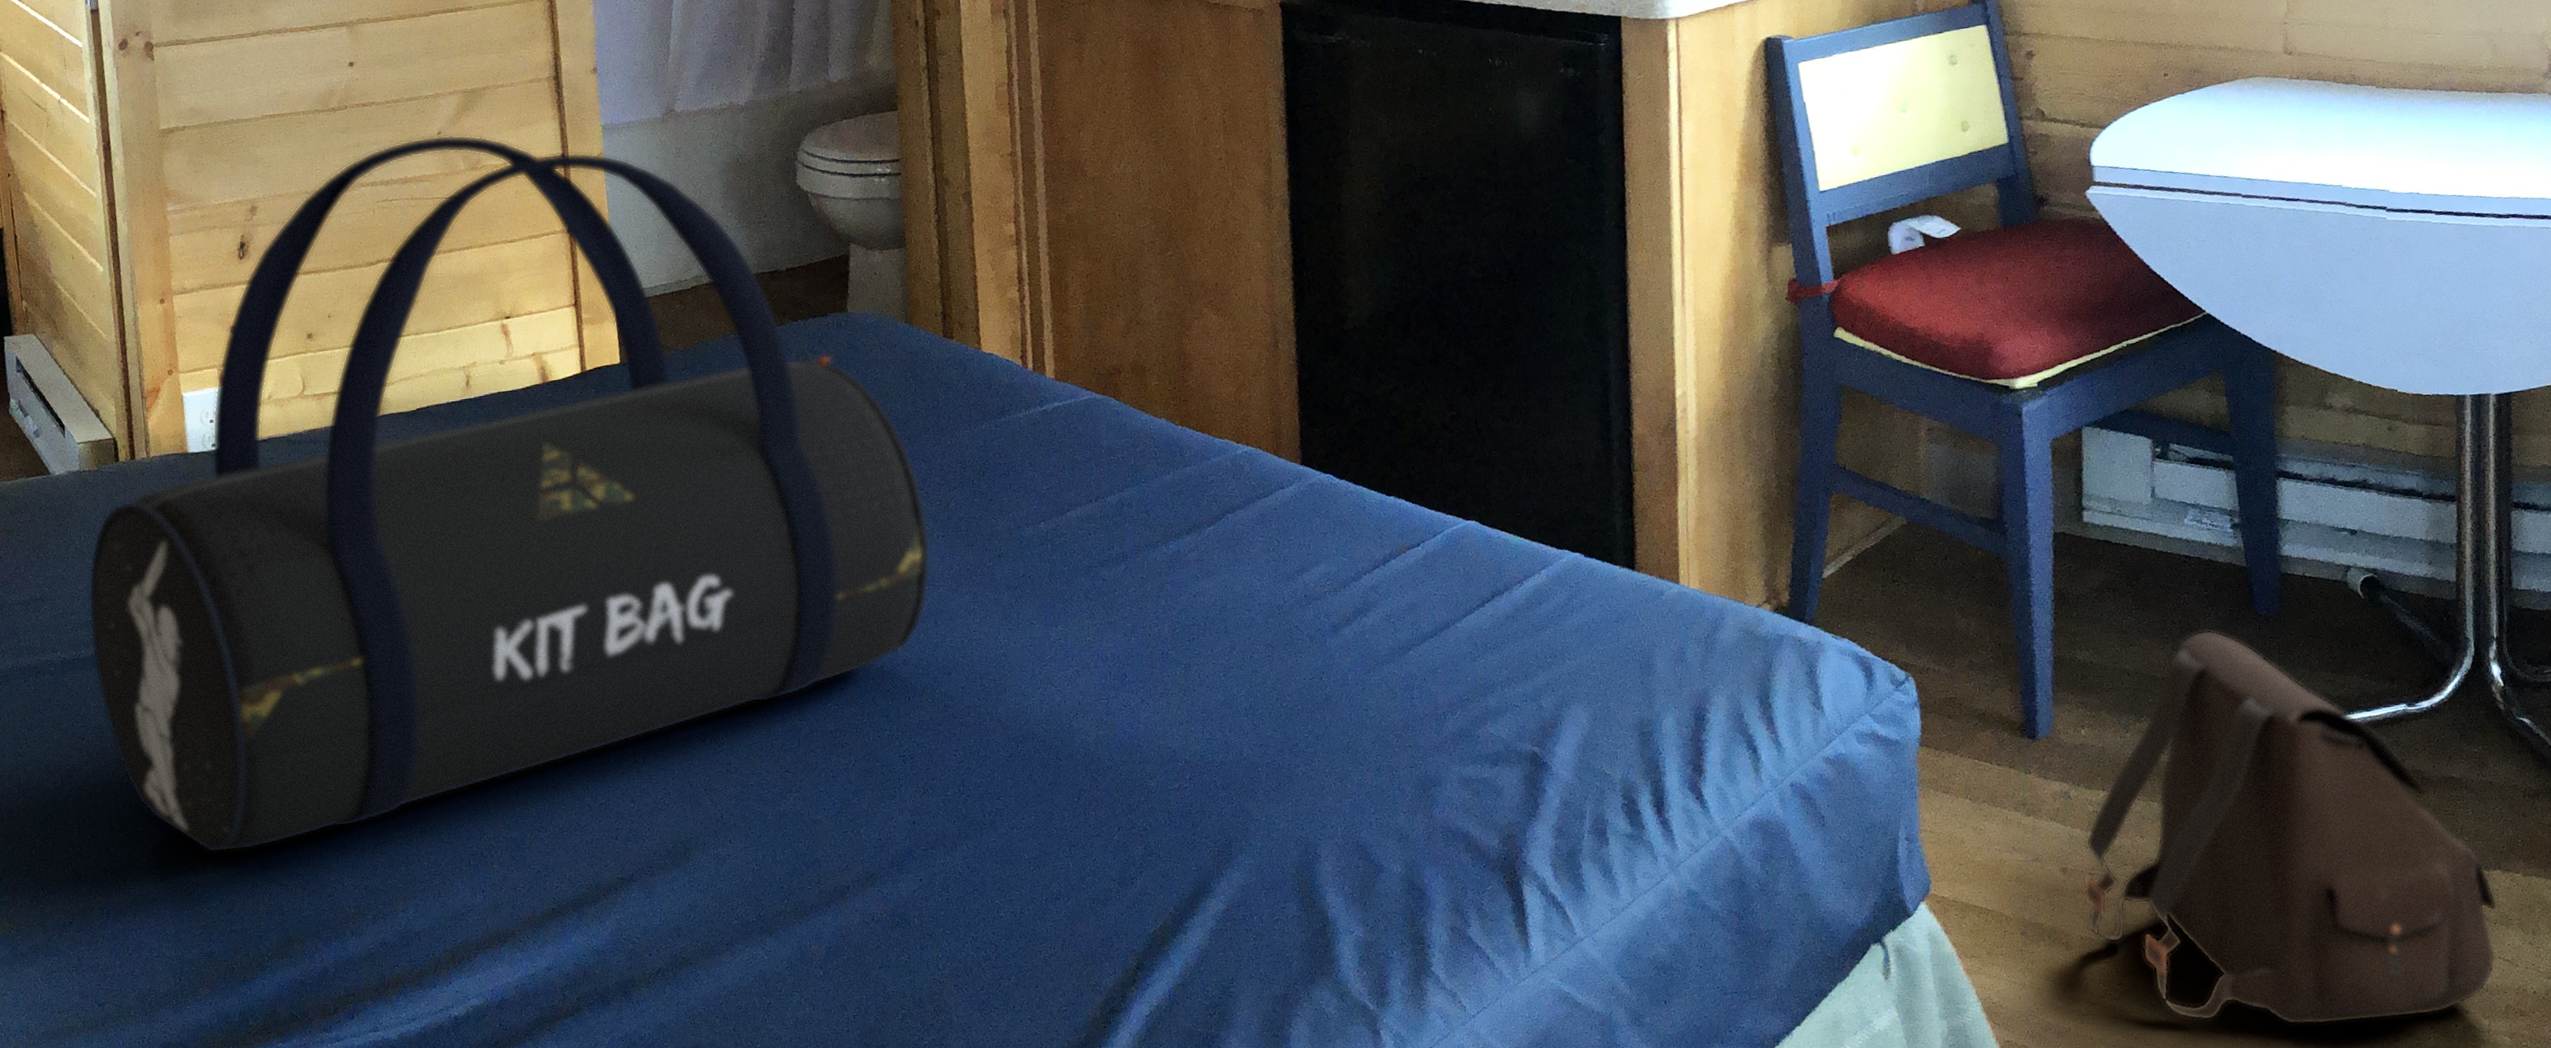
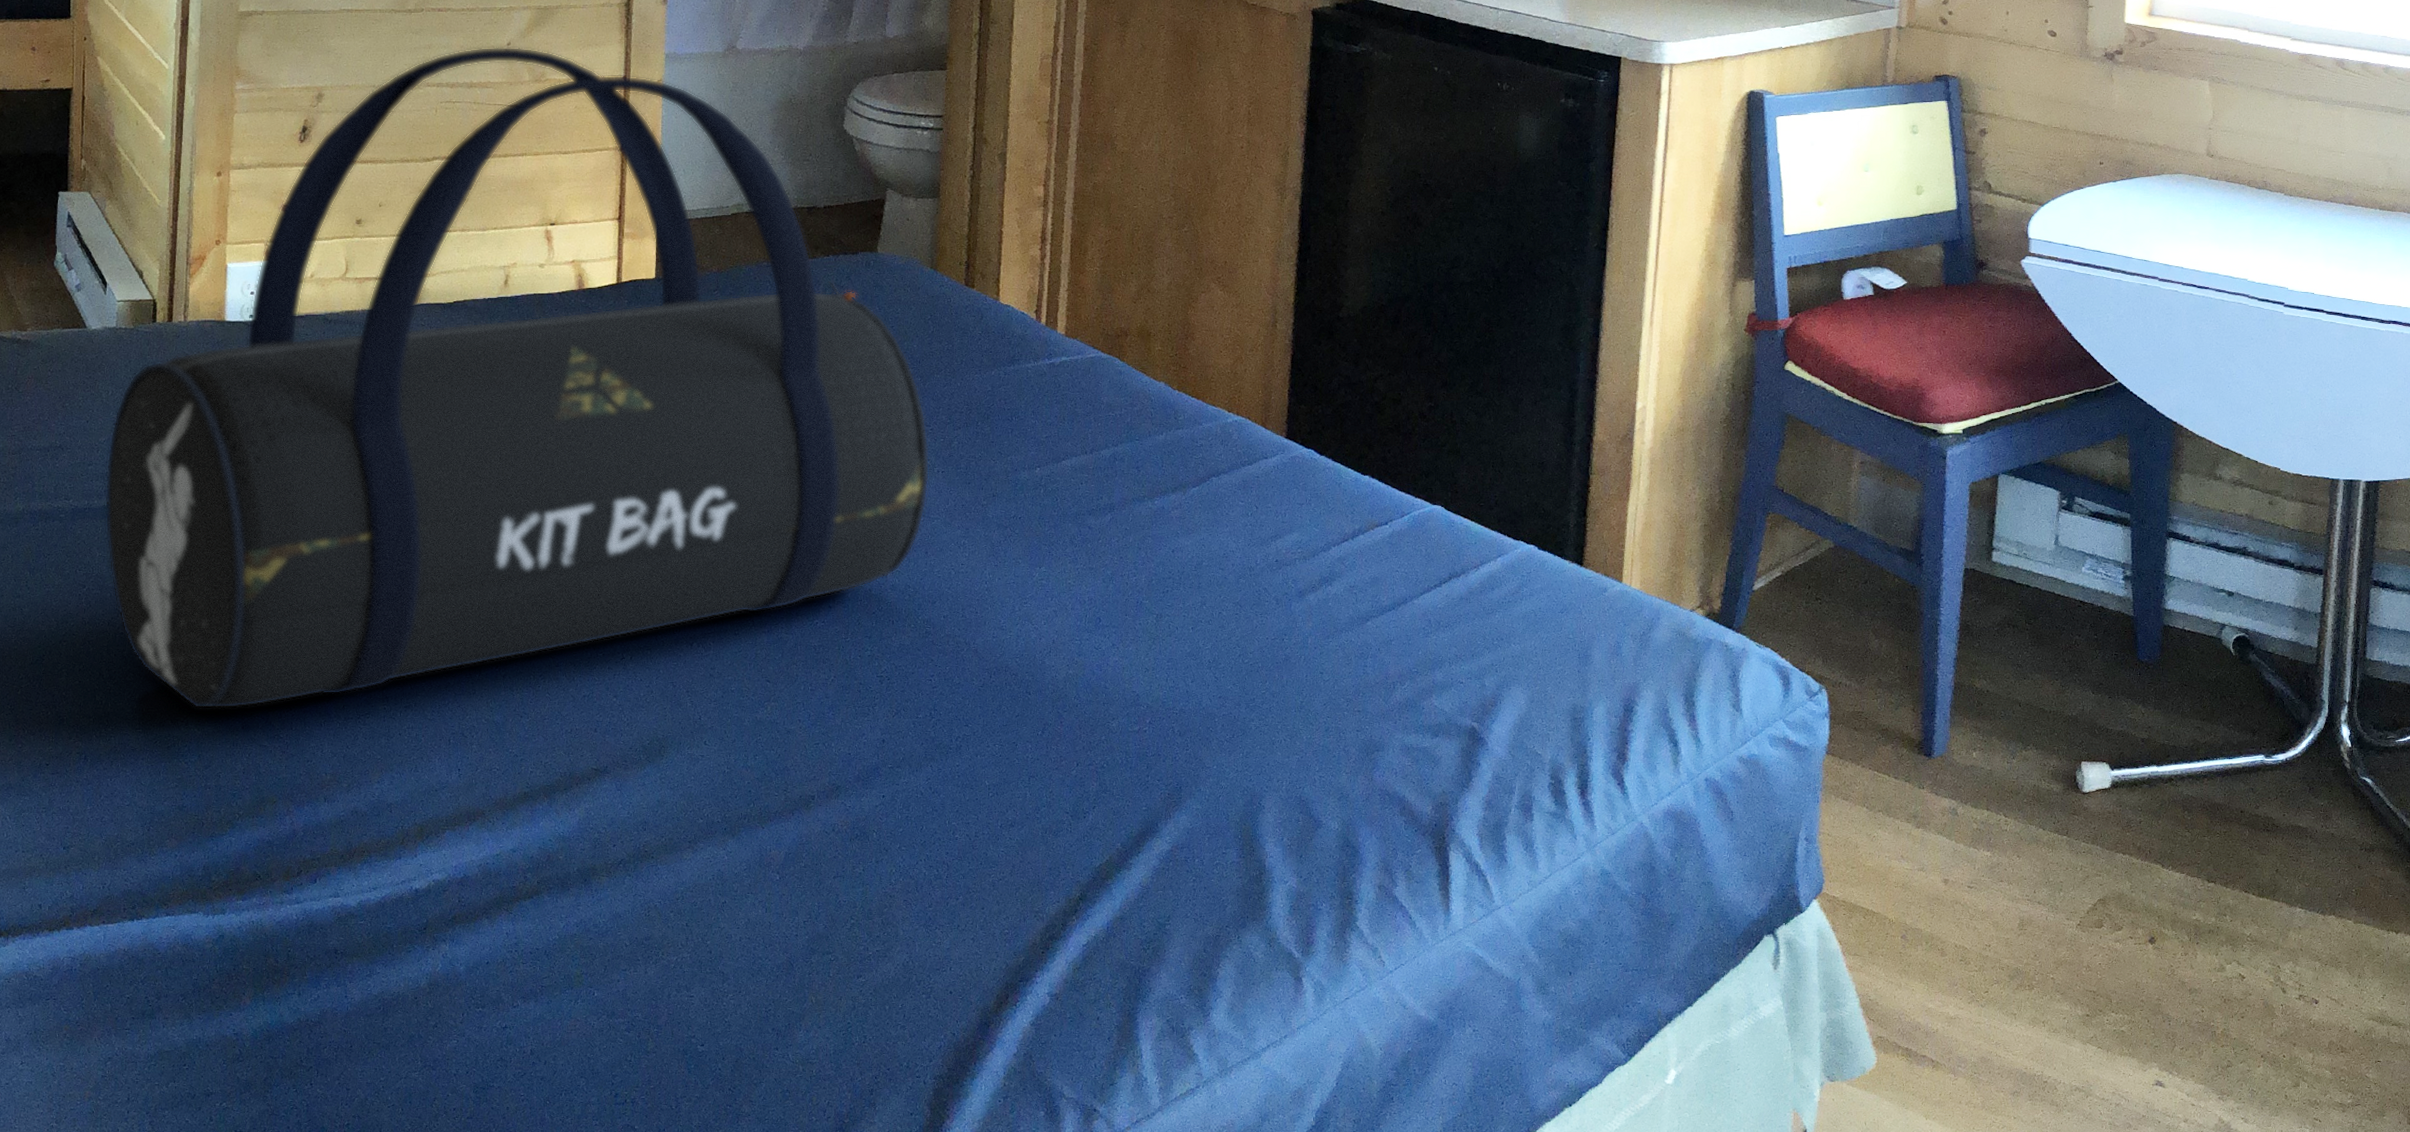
satchel: present [2082,630,2498,1026] -> none [1960,671,2330,1045]

